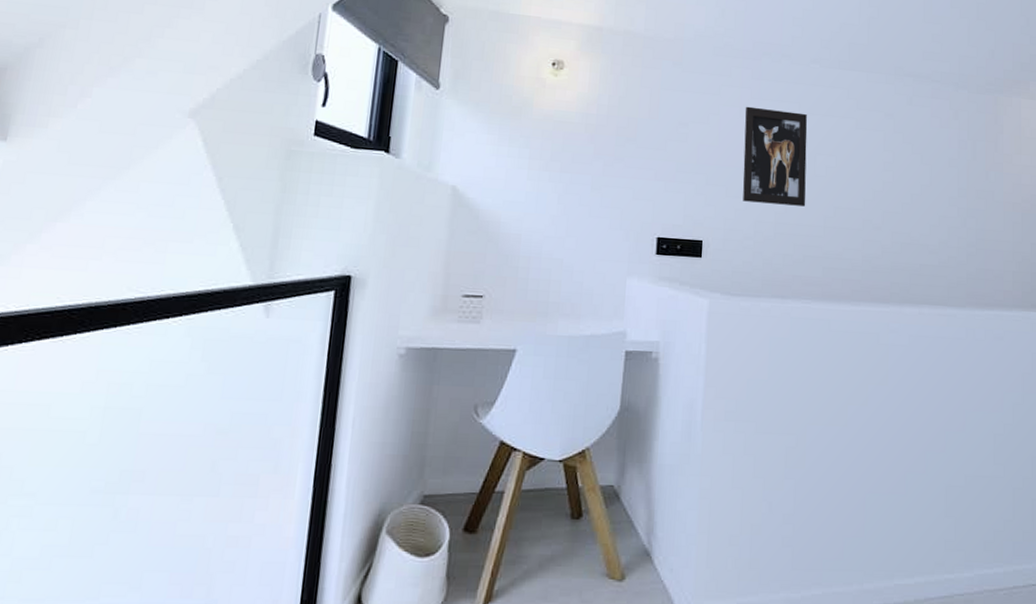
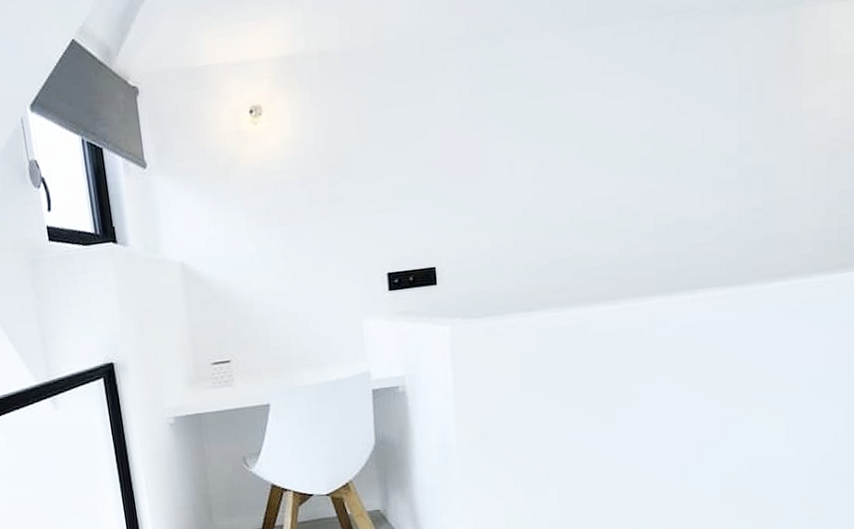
wall art: present [742,106,808,207] -> none [466,97,548,216]

